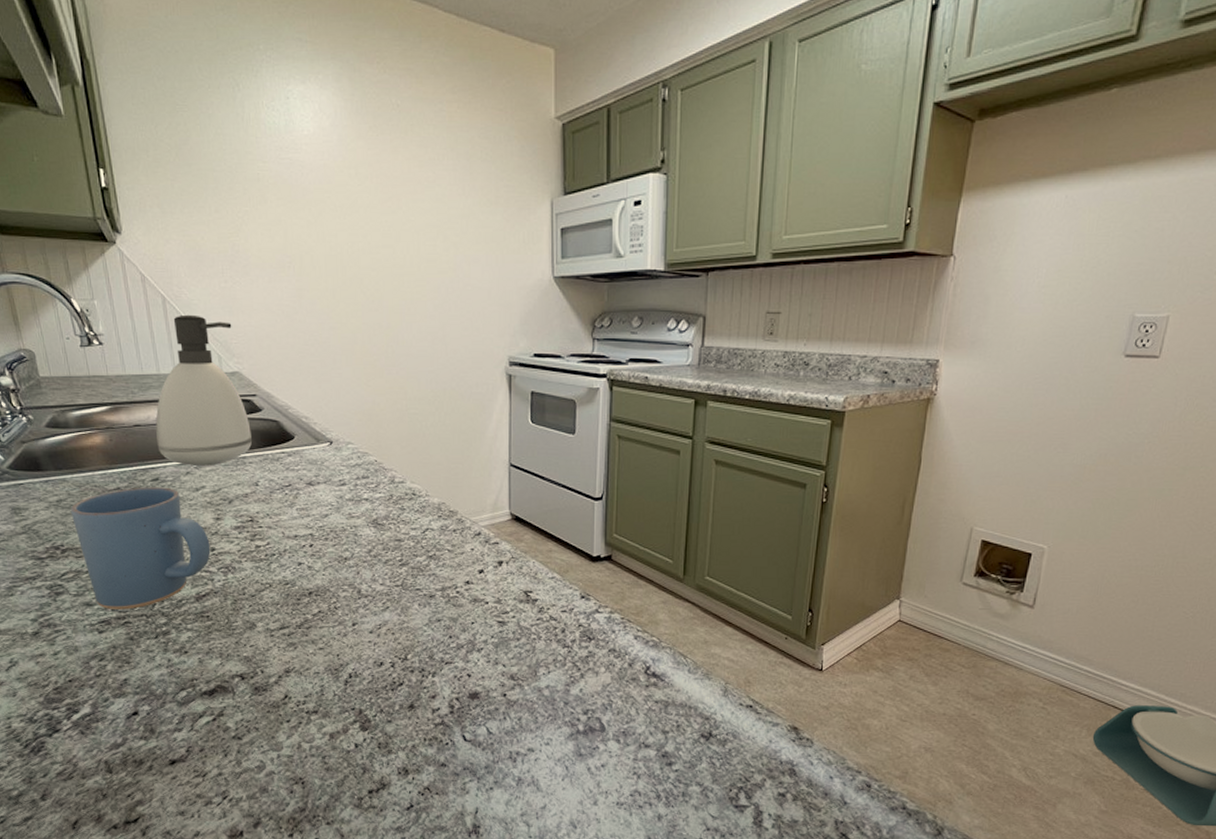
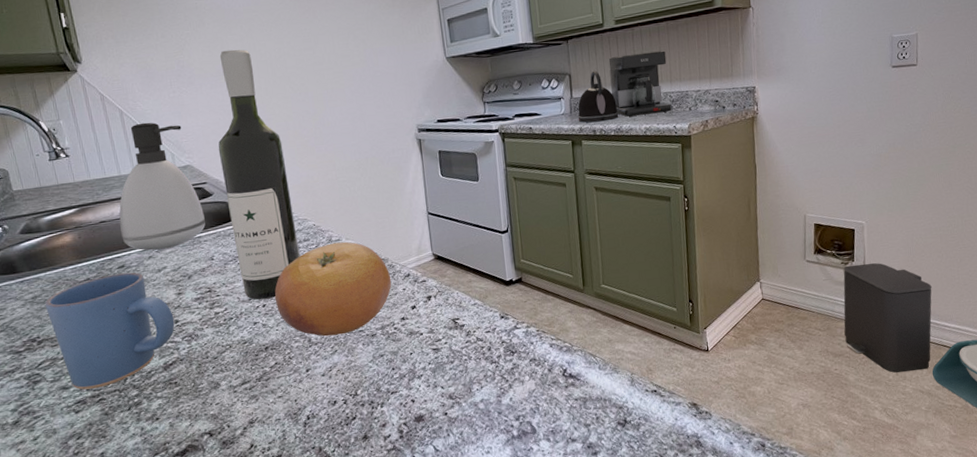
bottle: none [272,237,357,538] -> present [218,49,301,300]
fruit: none [324,485,459,590] -> present [274,241,392,337]
kettle: none [706,315,759,381] -> present [577,70,619,123]
coffee maker: none [753,299,831,379] -> present [608,50,672,117]
pedal bin: none [992,596,1116,731] -> present [843,263,932,373]

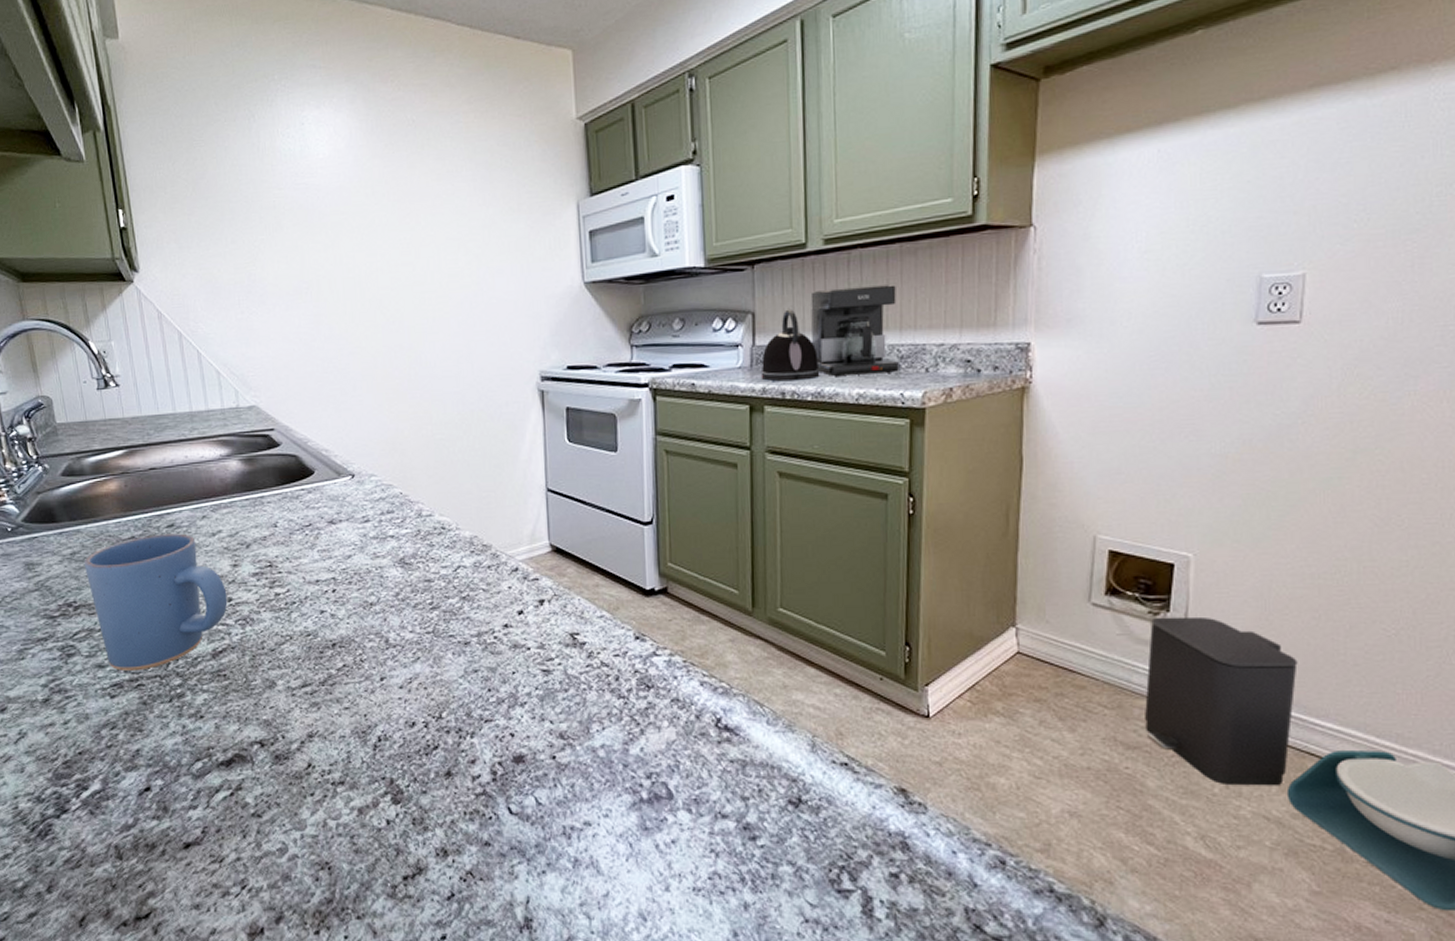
soap dispenser: present [119,122,206,251] -> none [171,349,271,509]
bottle: present [218,49,301,300] -> none [290,261,382,582]
fruit: present [274,241,392,337] -> none [347,518,494,638]

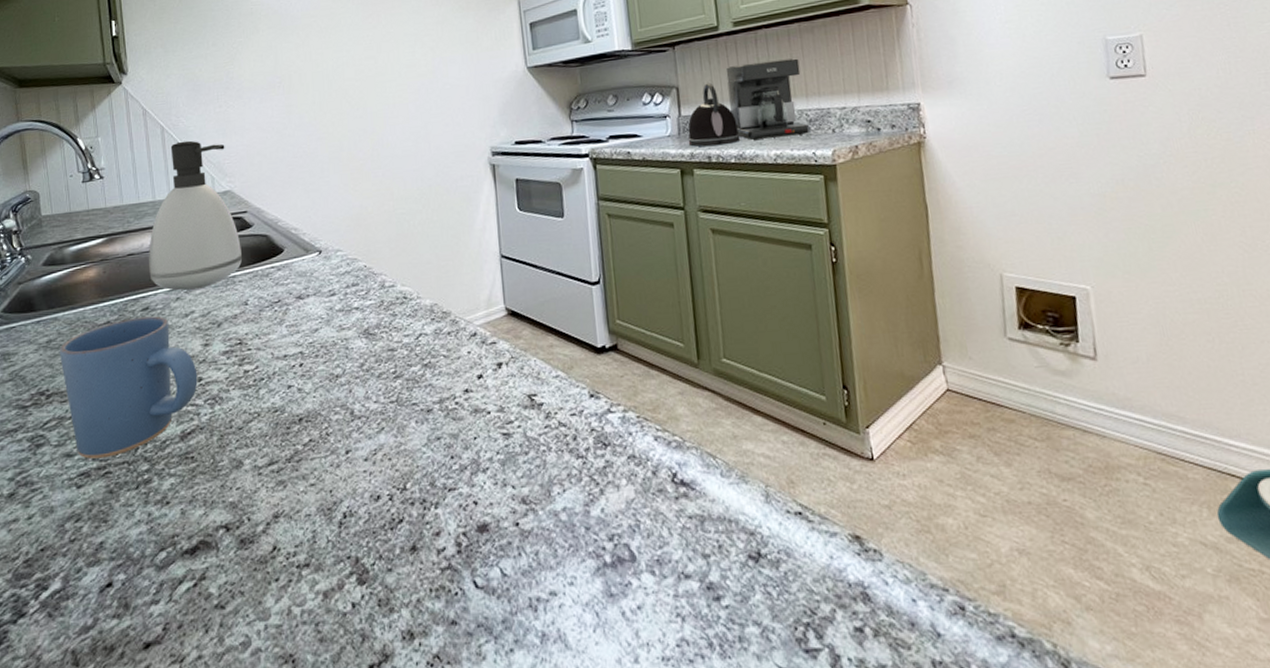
soap dispenser: none [171,349,271,509] -> present [149,140,243,291]
pedal bin: present [1145,616,1298,786] -> none [1064,345,1213,511]

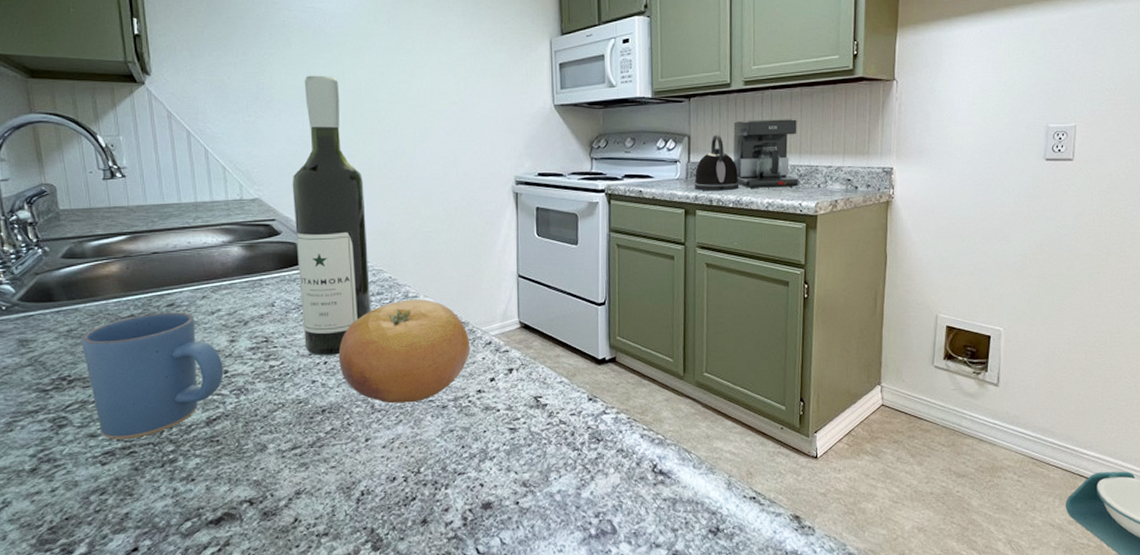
soap dispenser: present [149,140,243,291] -> none [174,147,270,290]
bottle: none [262,59,347,357] -> present [292,75,372,355]
fruit: none [314,288,454,409] -> present [338,299,471,404]

